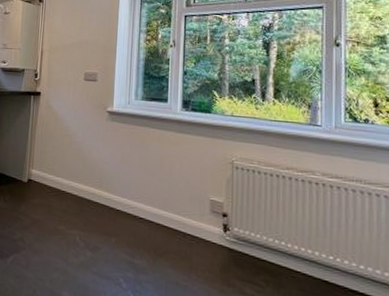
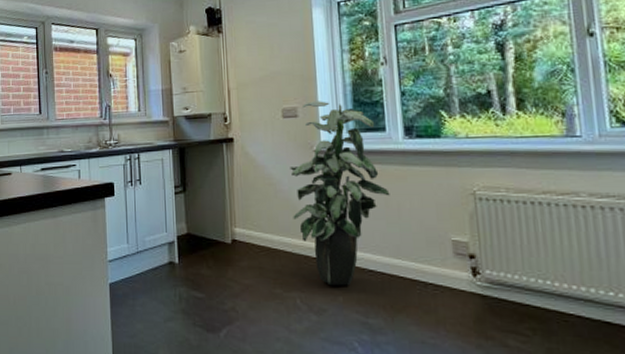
indoor plant: none [82,70,165,230] -> present [290,101,390,286]

